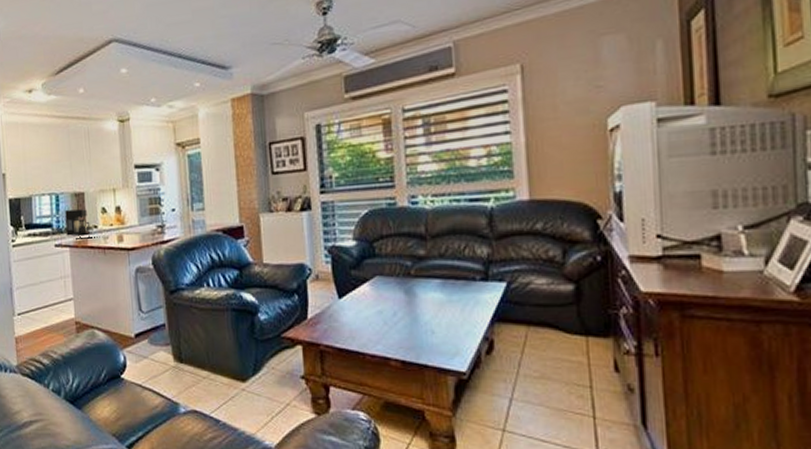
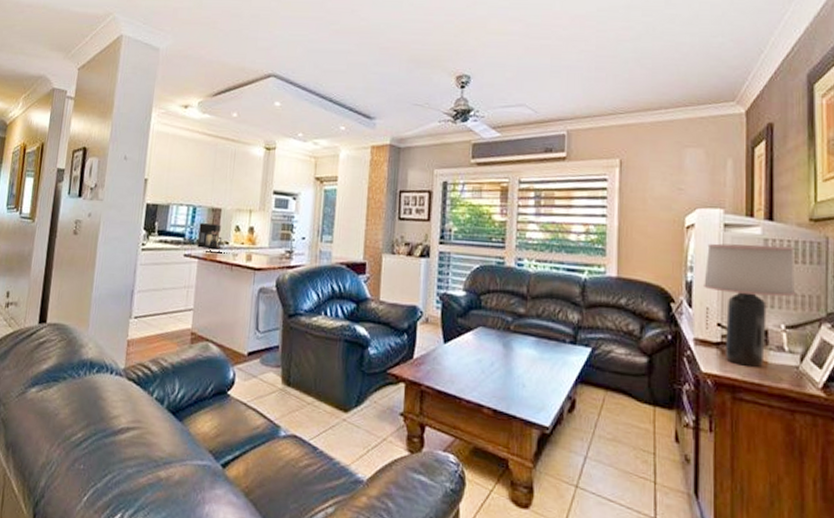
table lamp: none [636,132,755,279] -> present [704,243,796,367]

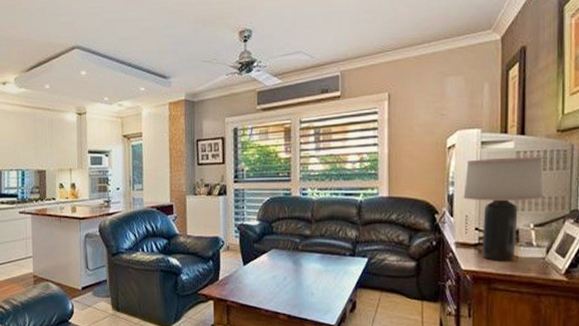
coffee maker: present [197,223,222,249] -> none [29,184,50,205]

